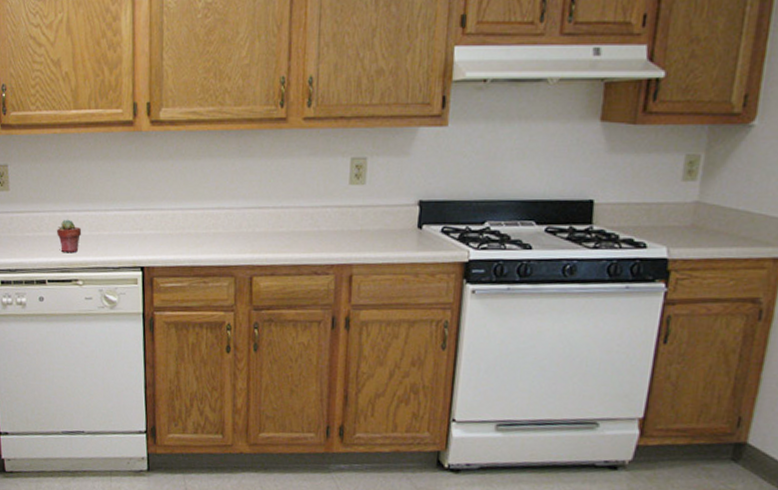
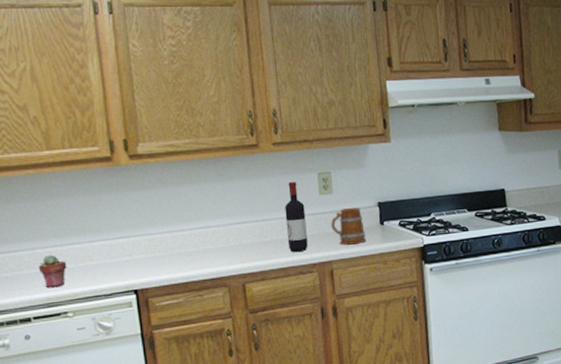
wine bottle: none [305,166,330,248] -> present [285,182,308,252]
mug: none [358,204,398,248] -> present [331,208,367,245]

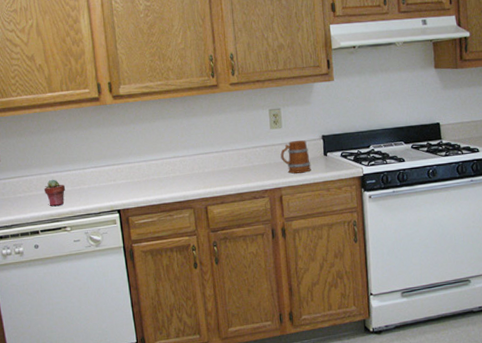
wine bottle: present [285,182,308,252] -> none [240,118,260,179]

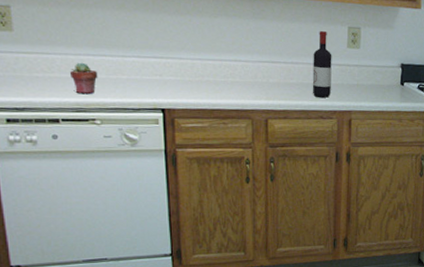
wine bottle: none [240,118,260,179] -> present [312,31,332,98]
mug: present [280,140,312,174] -> none [355,64,386,99]

